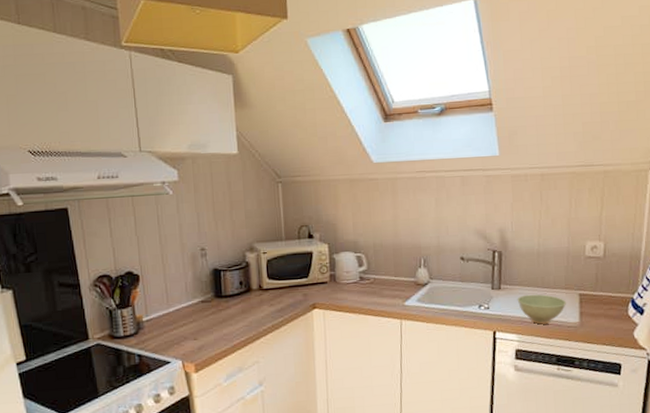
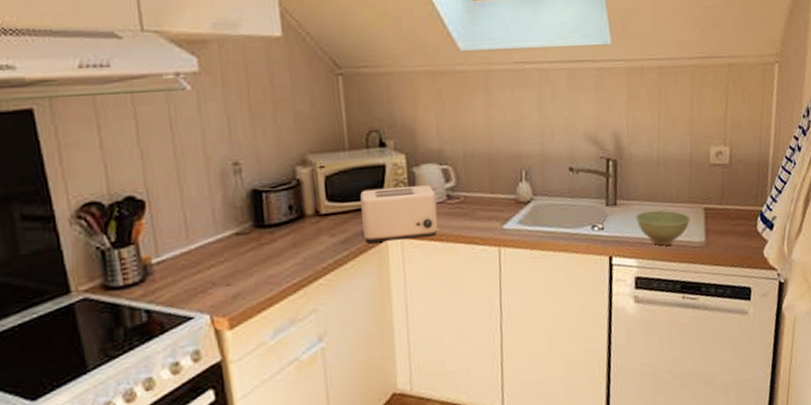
toaster: none [293,269,354,313] -> present [360,185,439,244]

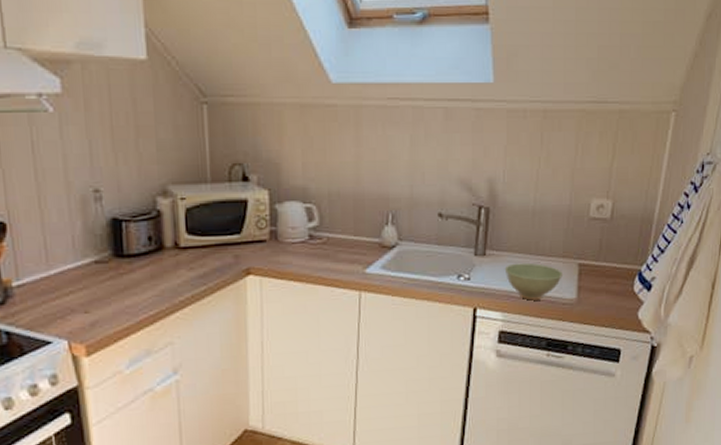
toaster: present [360,185,439,244] -> none [220,223,301,280]

